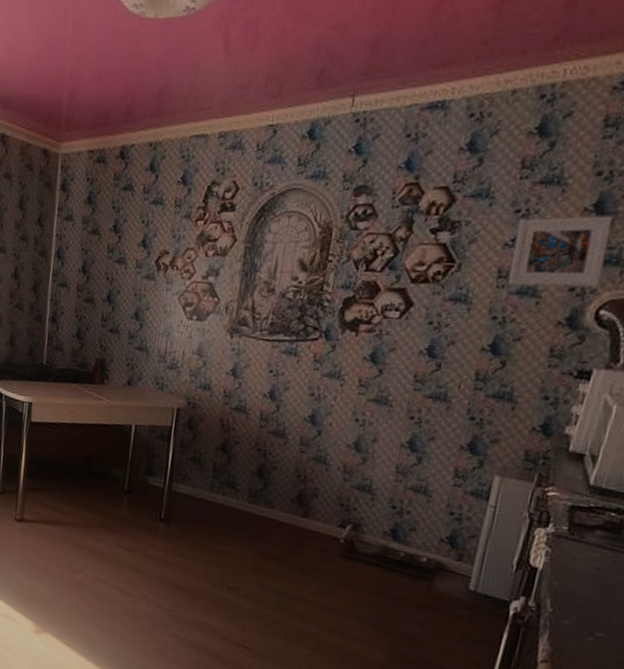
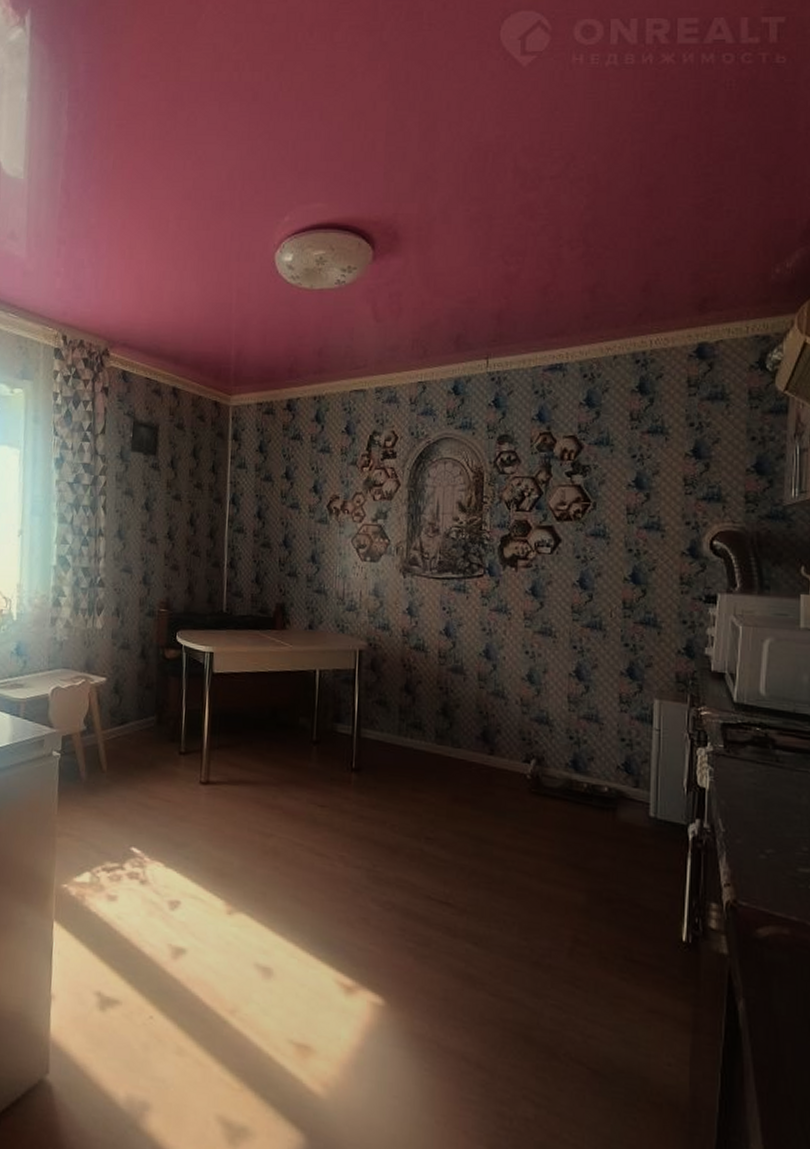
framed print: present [507,215,614,287] -> none [635,459,709,521]

